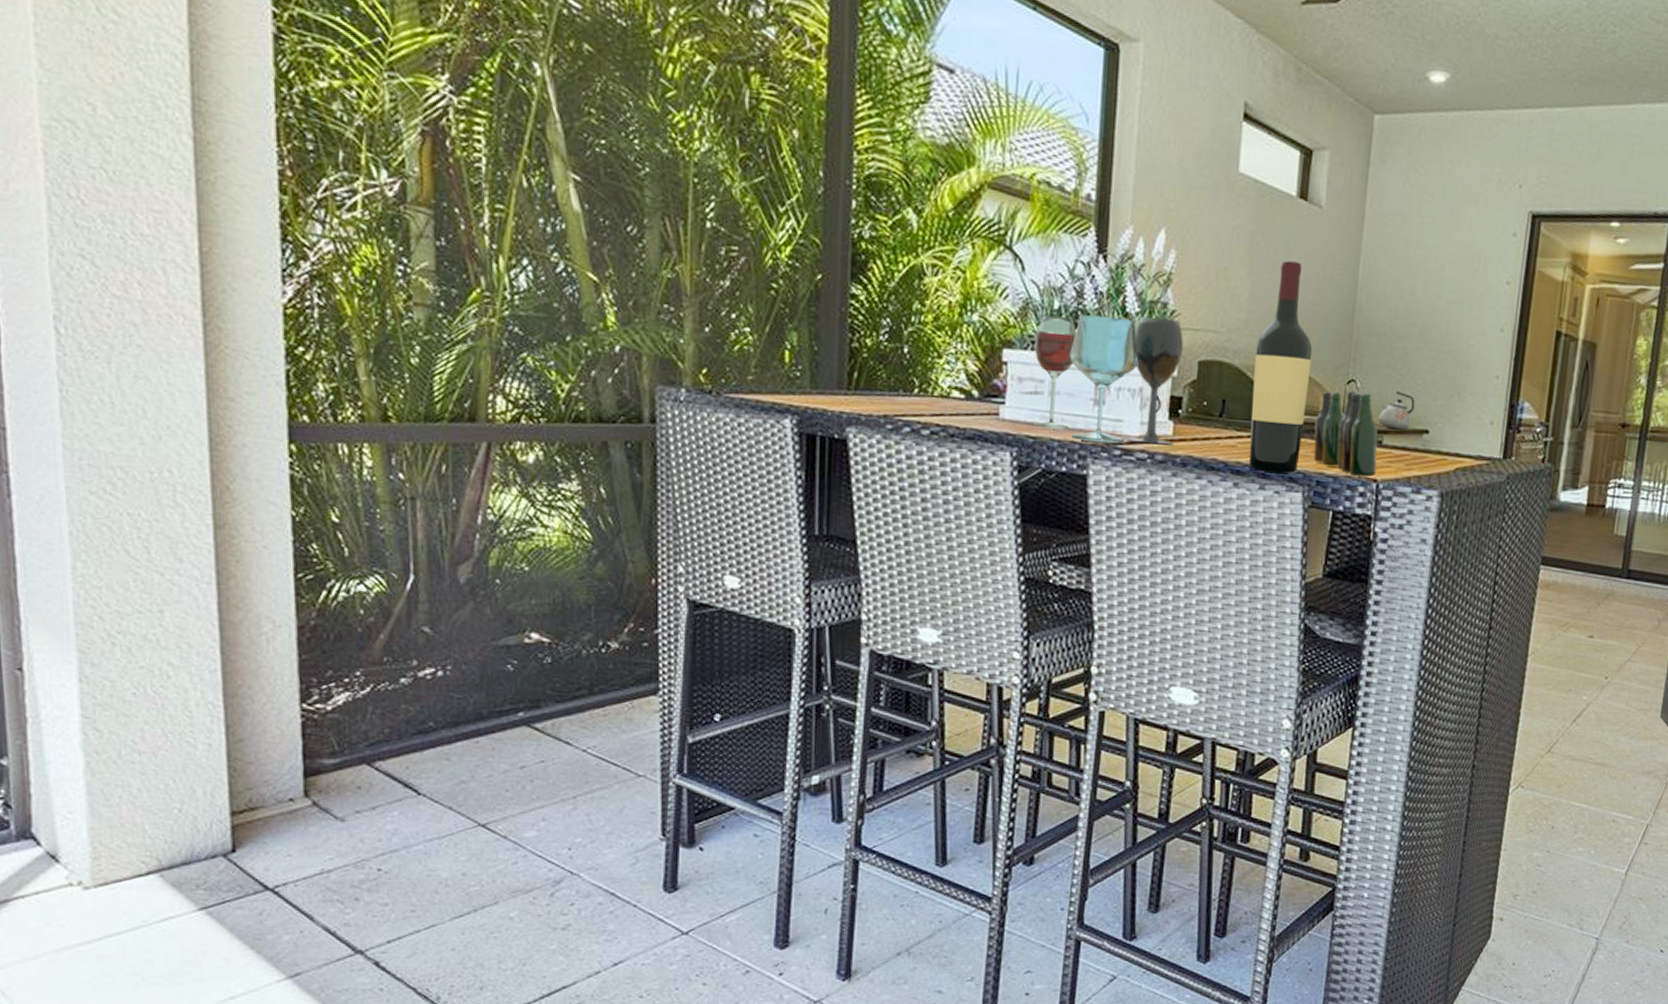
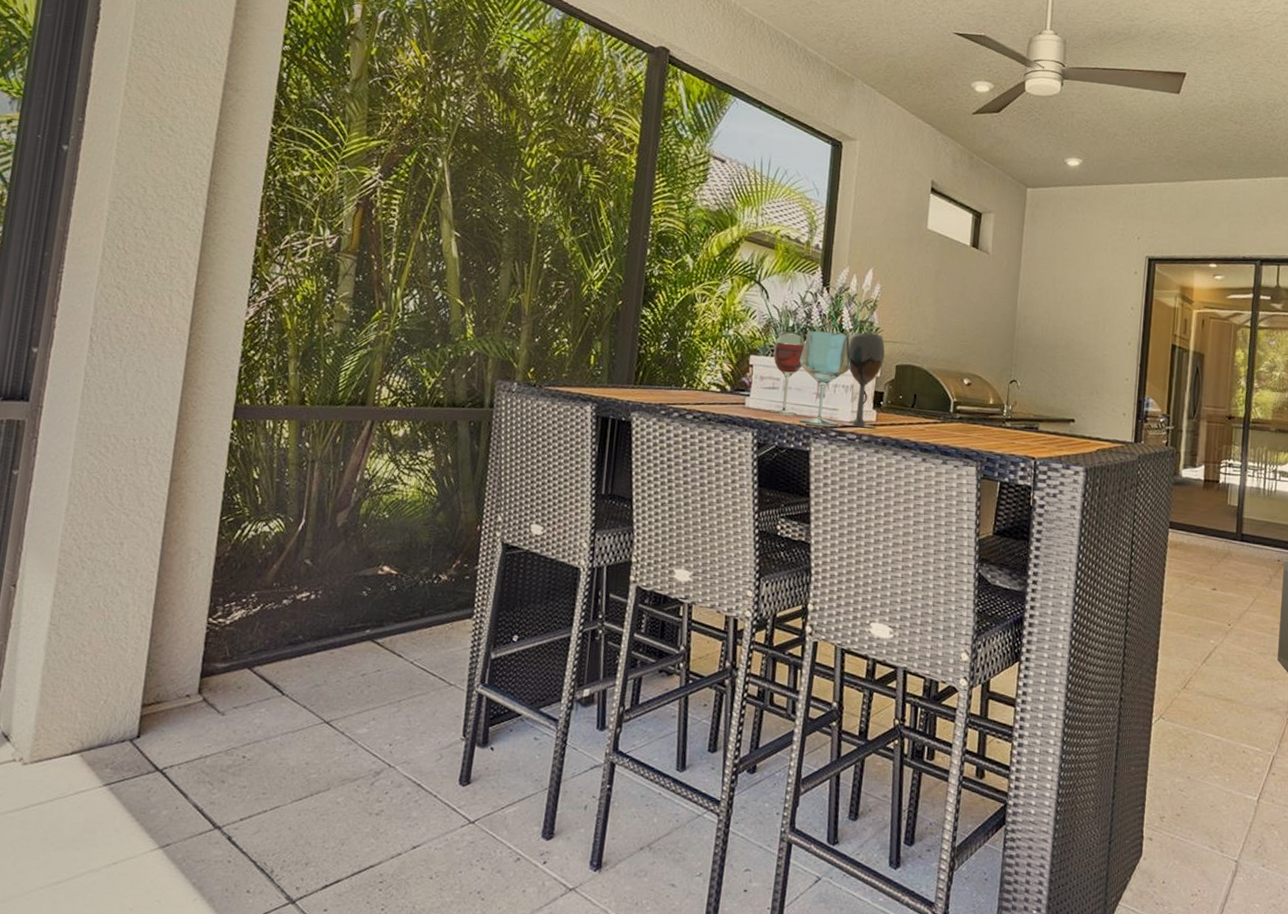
wine bottle: present [1248,261,1313,473] -> none [934,292,983,452]
beer bottle: present [1313,391,1378,478] -> none [984,388,1035,456]
kettle: present [1378,390,1415,432] -> none [1035,389,1063,420]

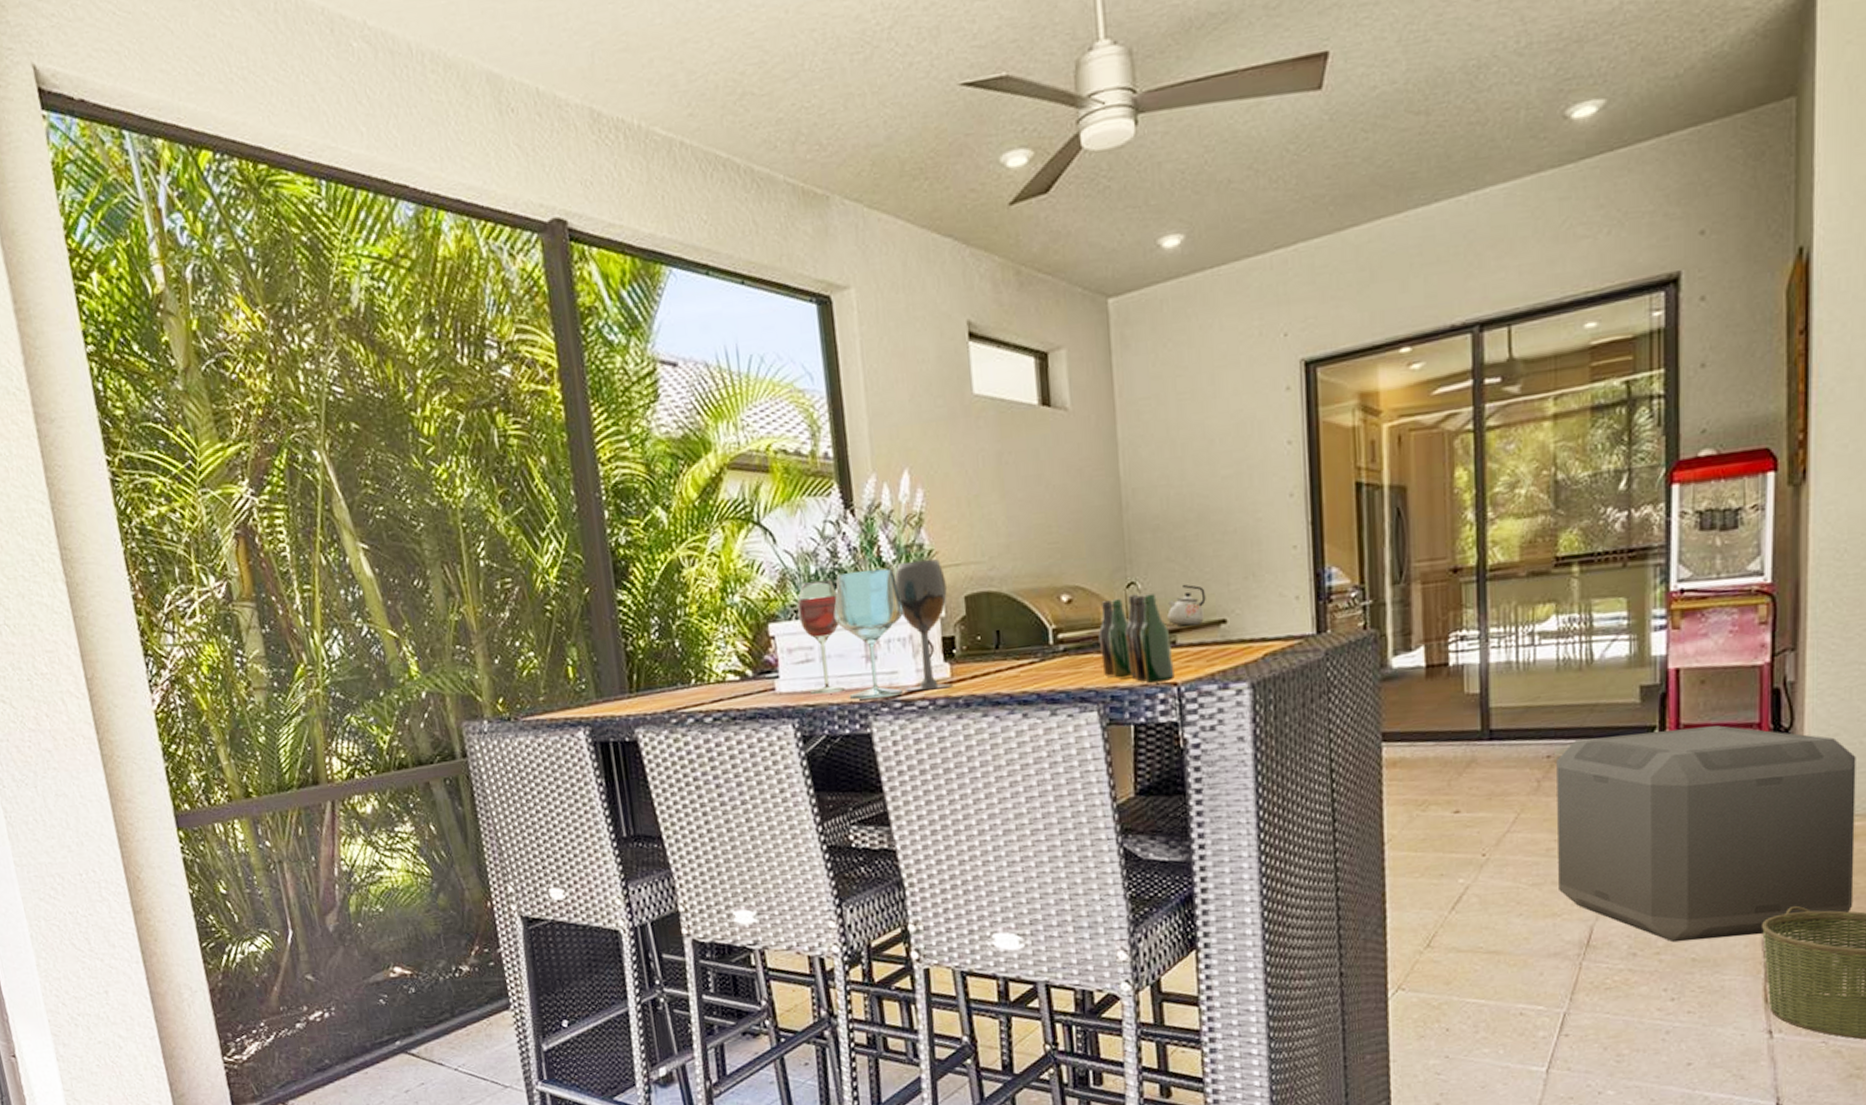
beer bottle: none [984,388,1035,456] -> present [1098,593,1175,684]
kettle: none [1035,389,1063,420] -> present [1167,584,1206,627]

